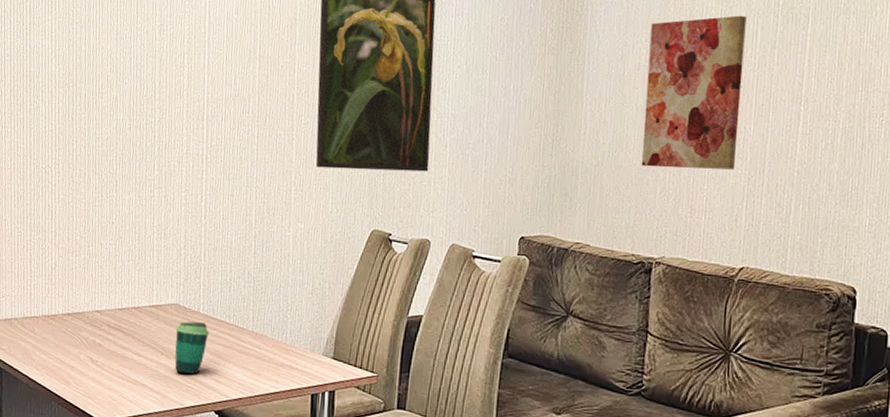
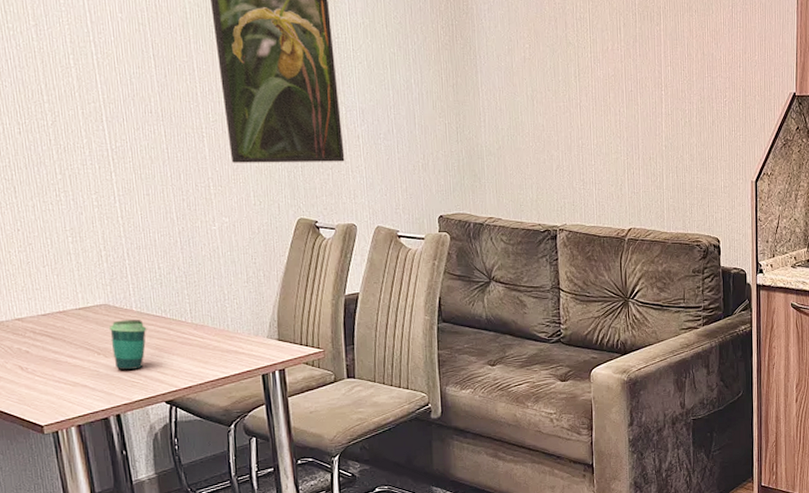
wall art: present [641,15,747,170] -> none [531,13,615,148]

